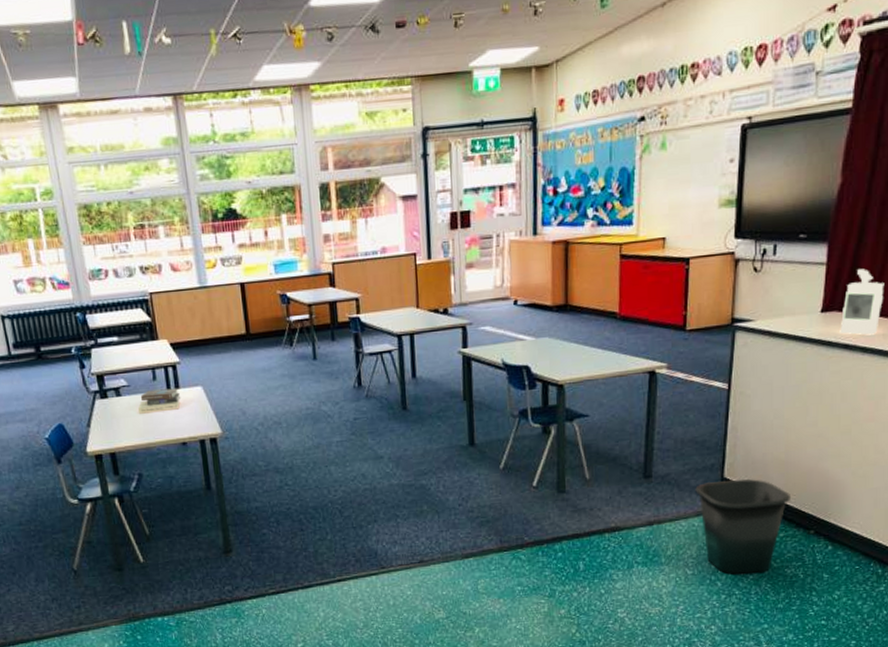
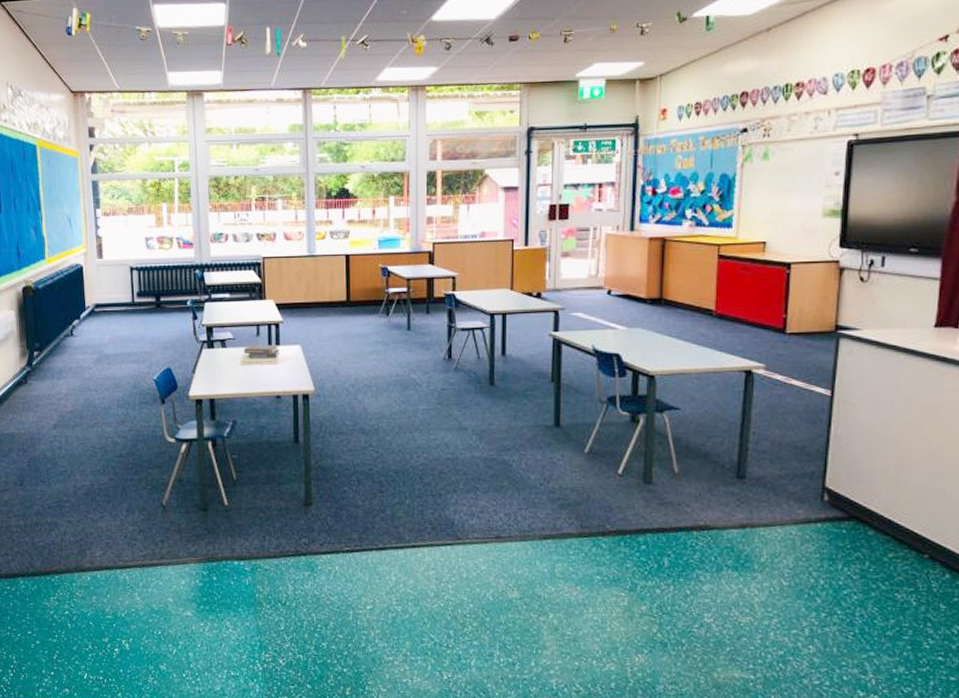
waste bin: present [695,478,790,574] -> none [793,490,901,594]

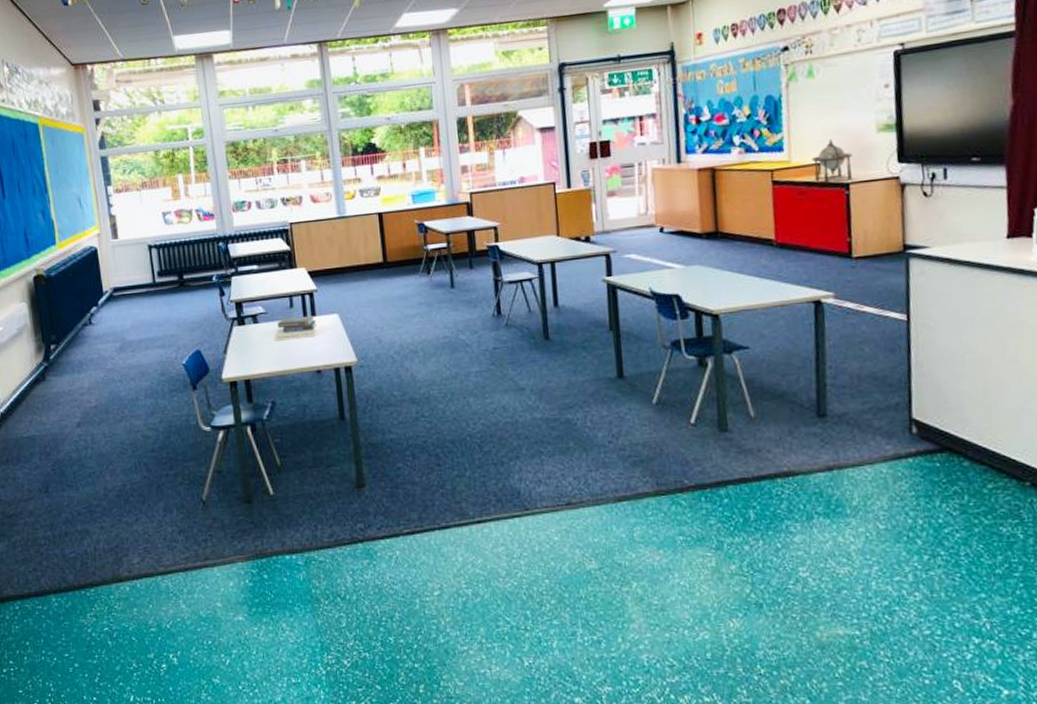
globe: none [758,219,797,262] -> present [811,138,853,184]

